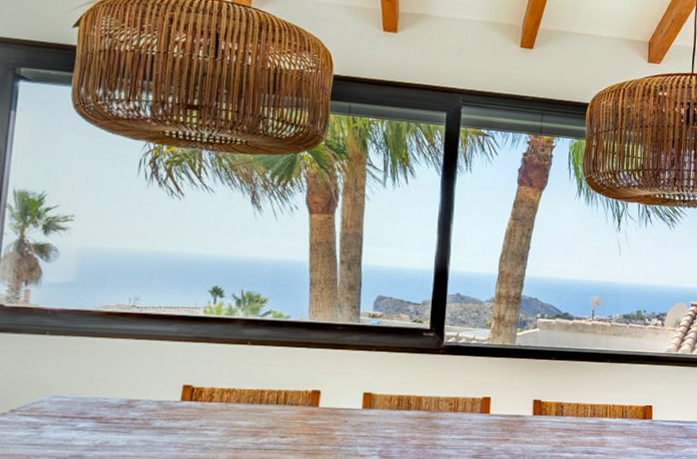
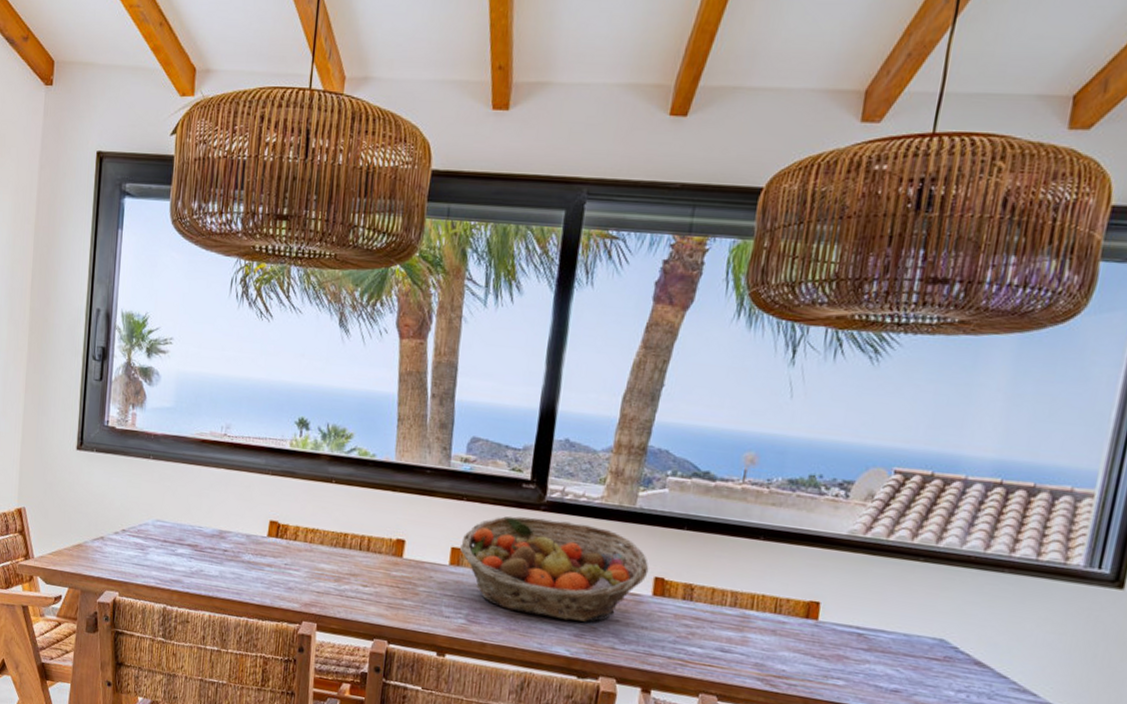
fruit basket: none [371,360,529,445] -> present [459,516,649,622]

